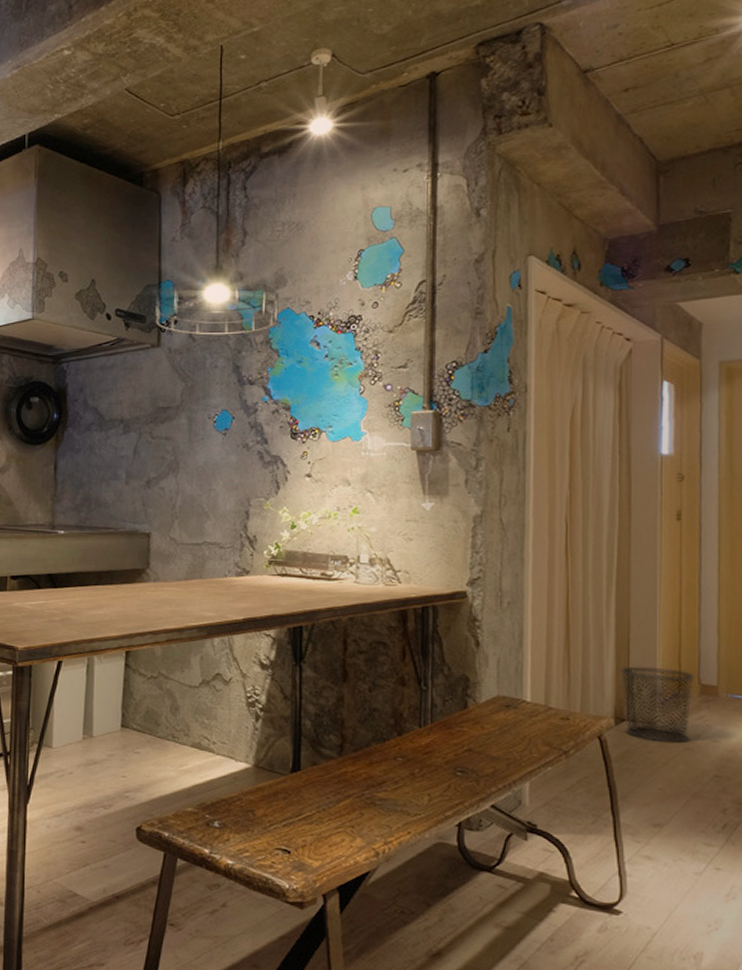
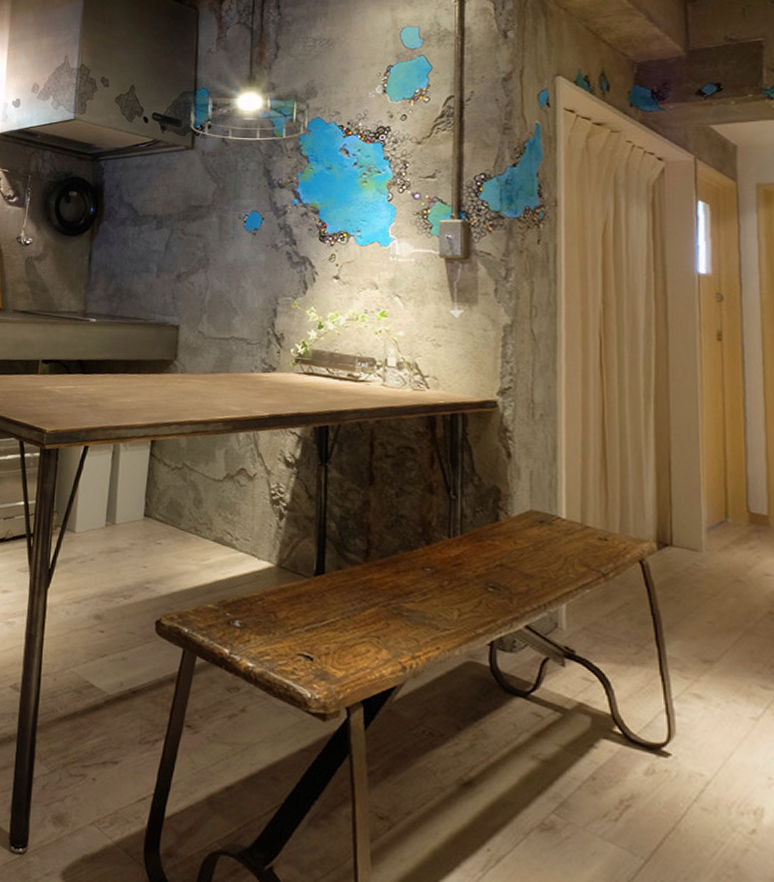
trash can: present [619,666,695,743] -> none [661,488,743,574]

